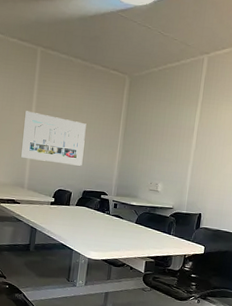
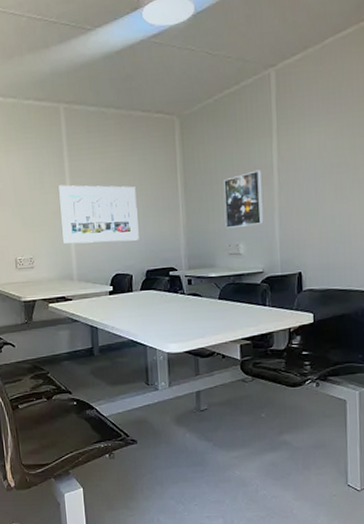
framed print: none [150,129,185,172] -> present [224,170,264,229]

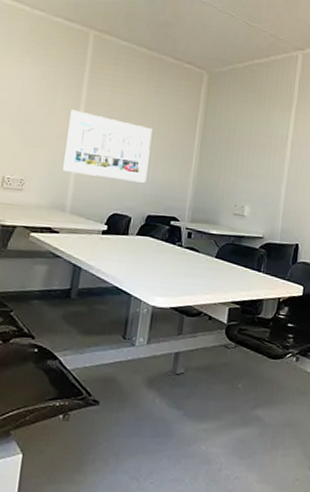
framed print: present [224,170,264,229] -> none [234,139,276,191]

